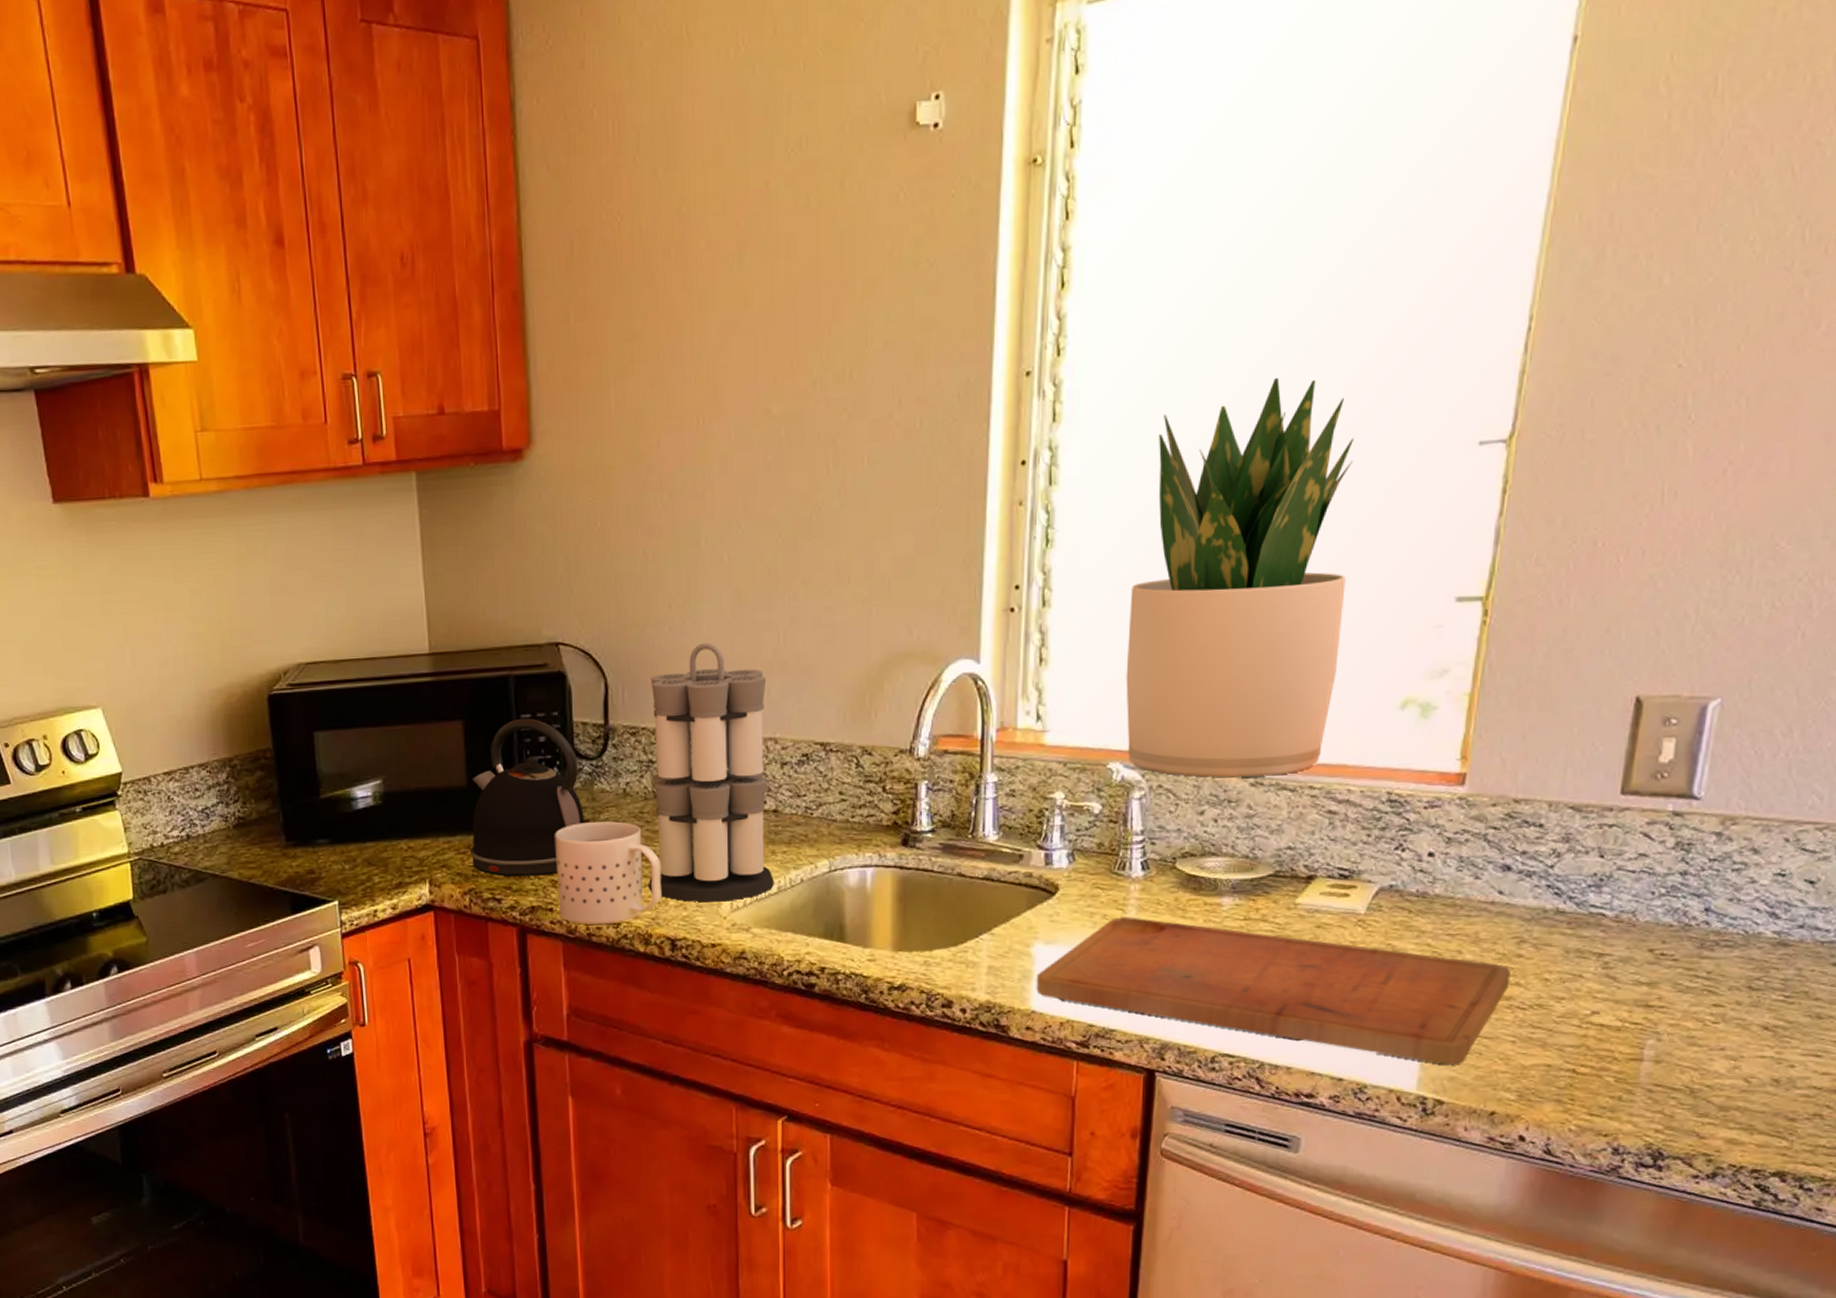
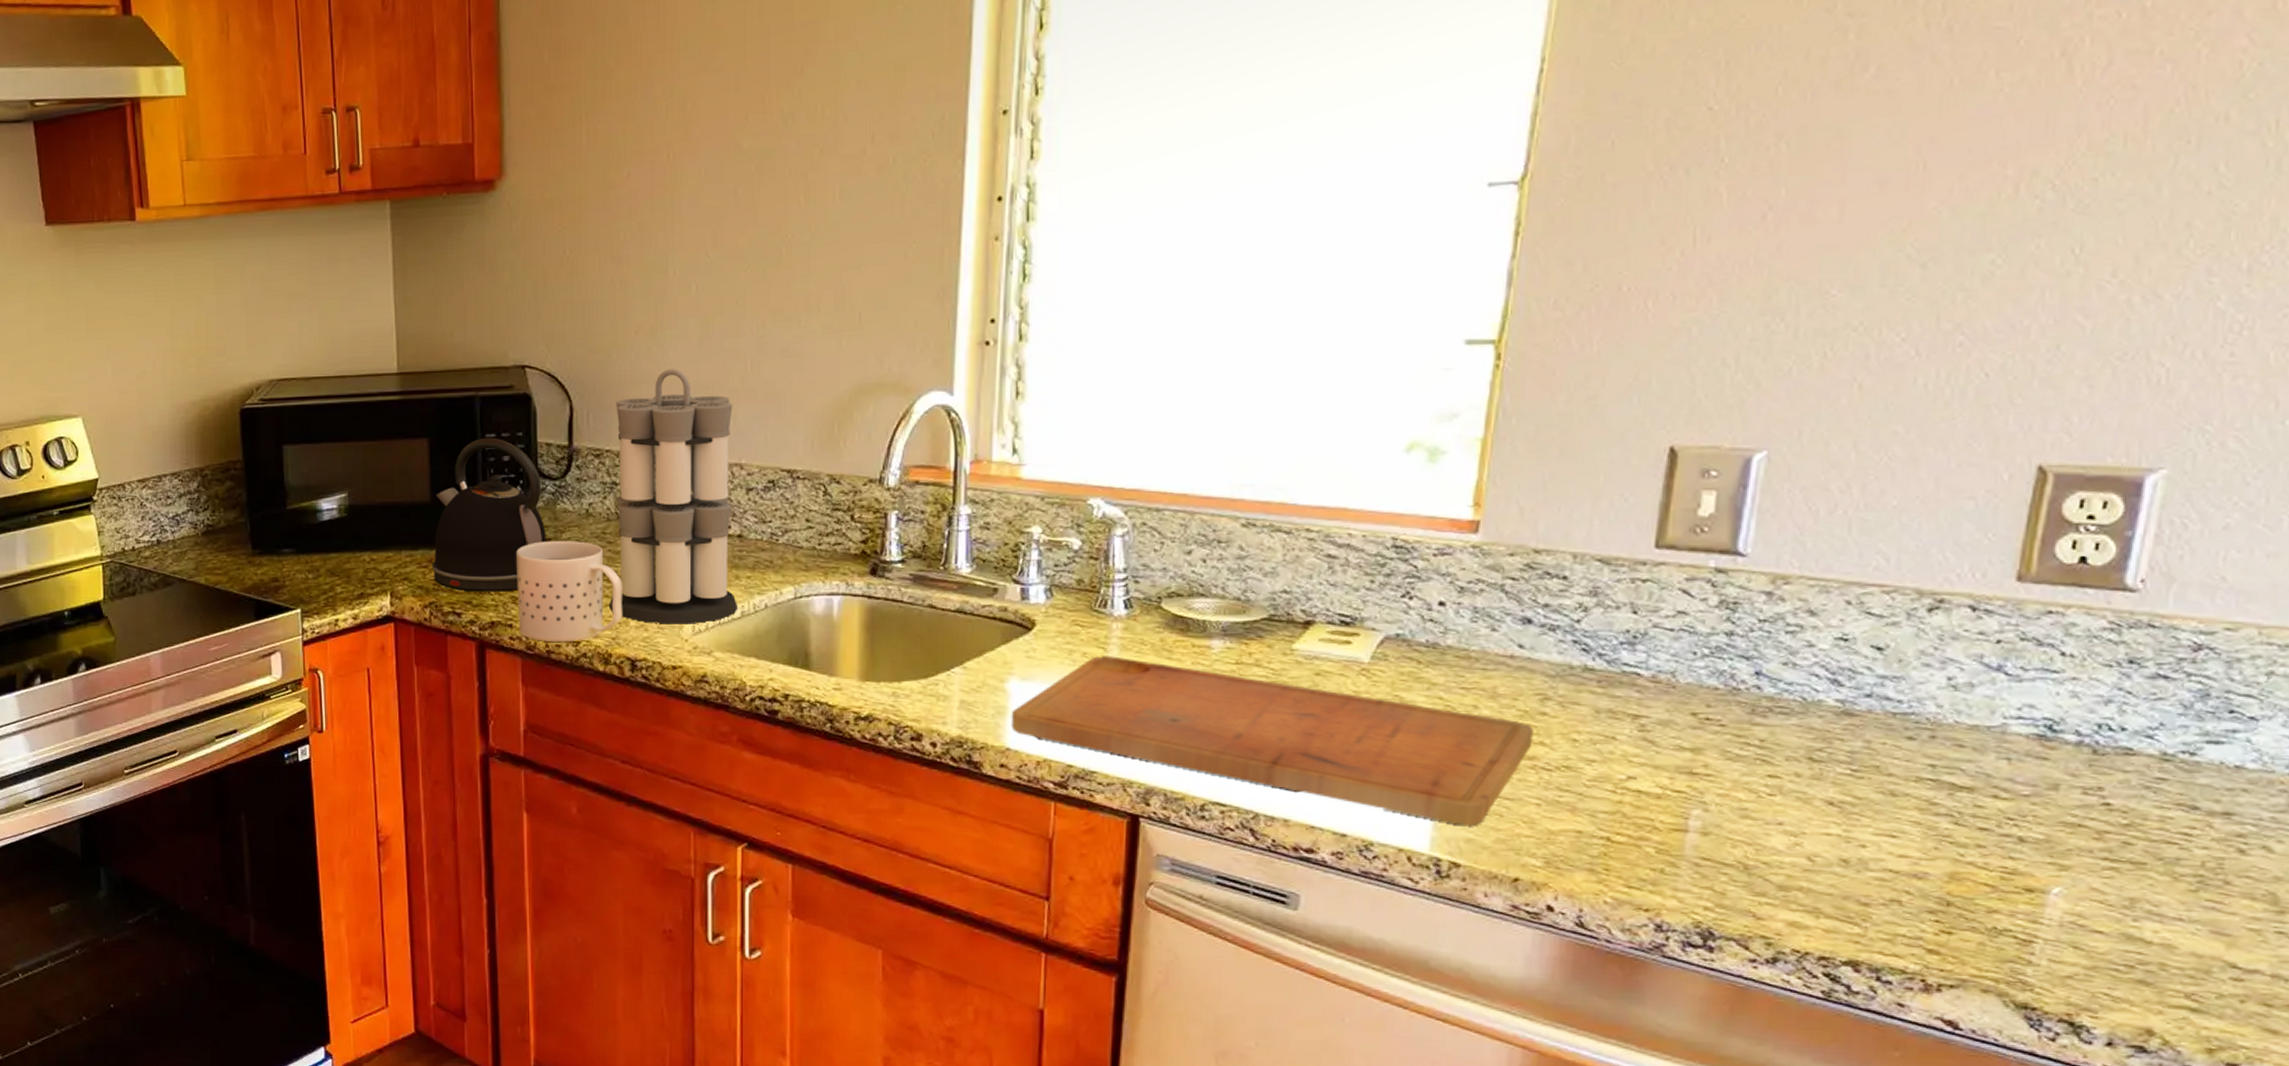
planter: present [1126,377,1353,778] -> none [1107,117,1350,518]

